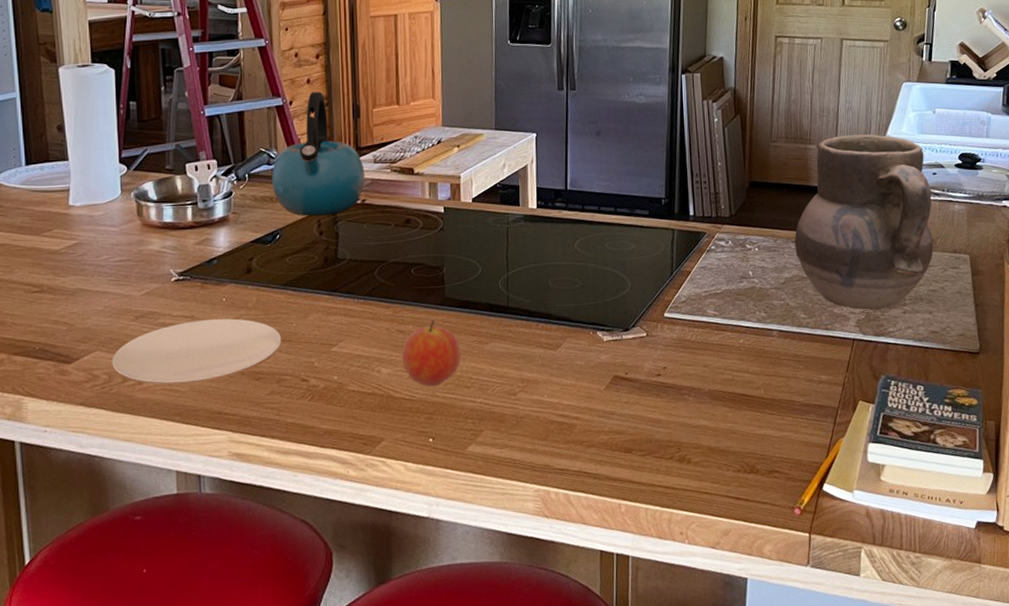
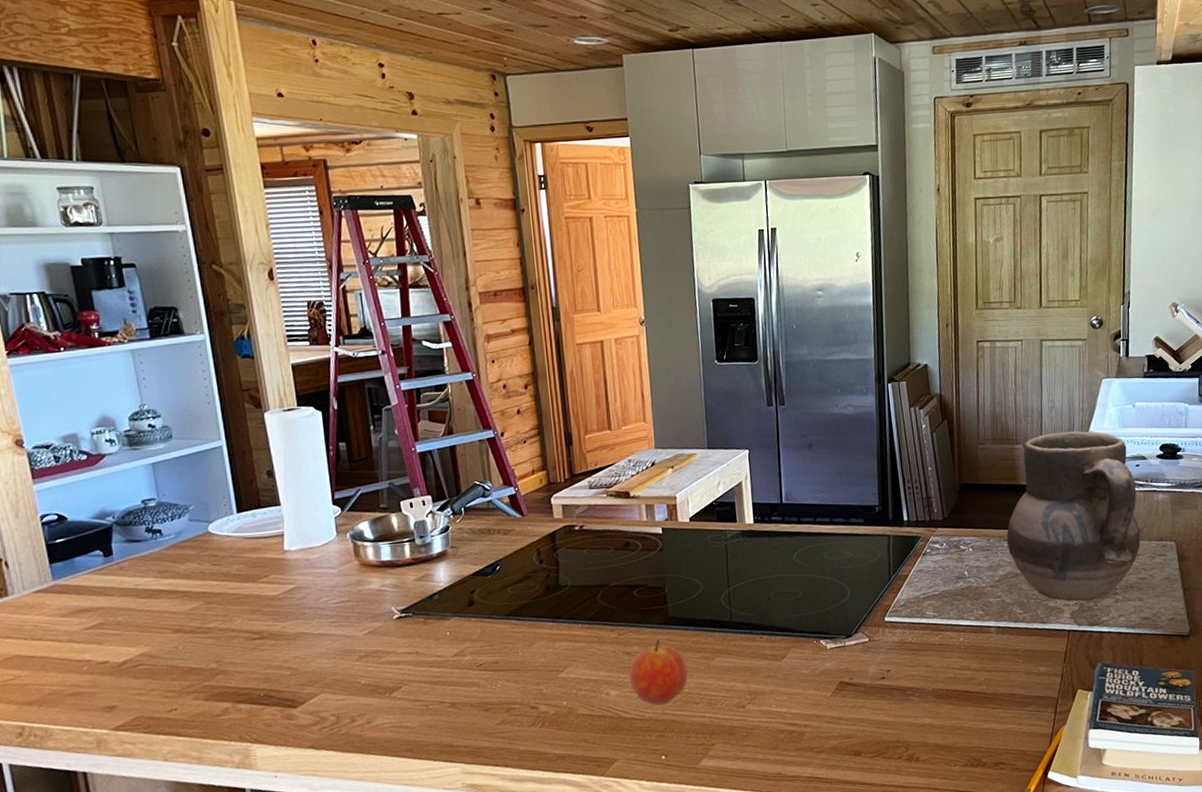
plate: present [112,318,282,385] -> none [338,651,509,723]
kettle: present [272,92,365,217] -> none [488,421,582,546]

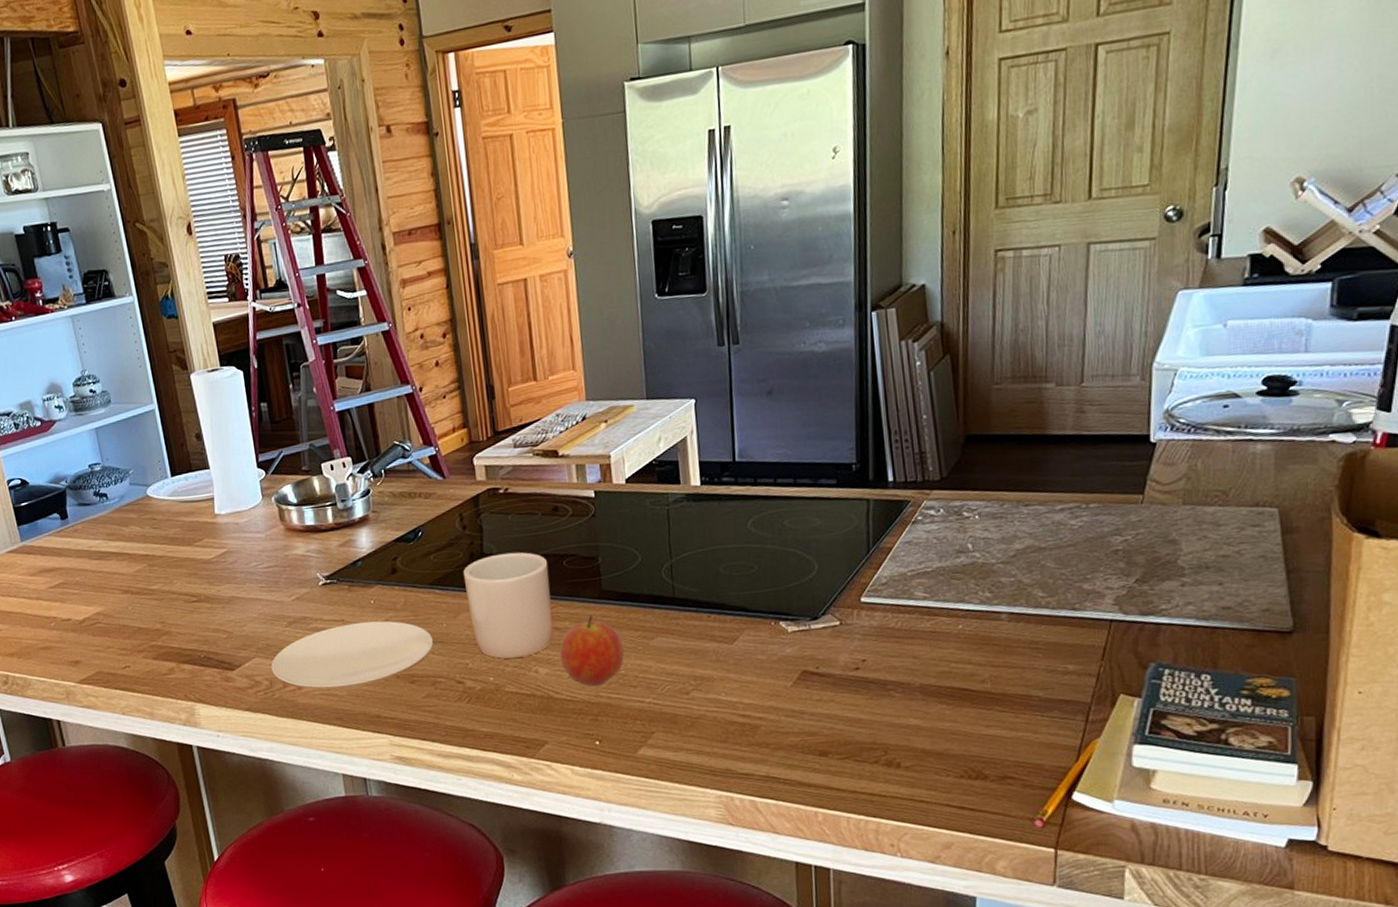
plate: none [338,651,509,723] -> present [271,621,434,690]
mug: none [539,583,624,684] -> present [463,552,554,659]
ceramic jug: present [1006,431,1141,602] -> none [1027,362,1225,584]

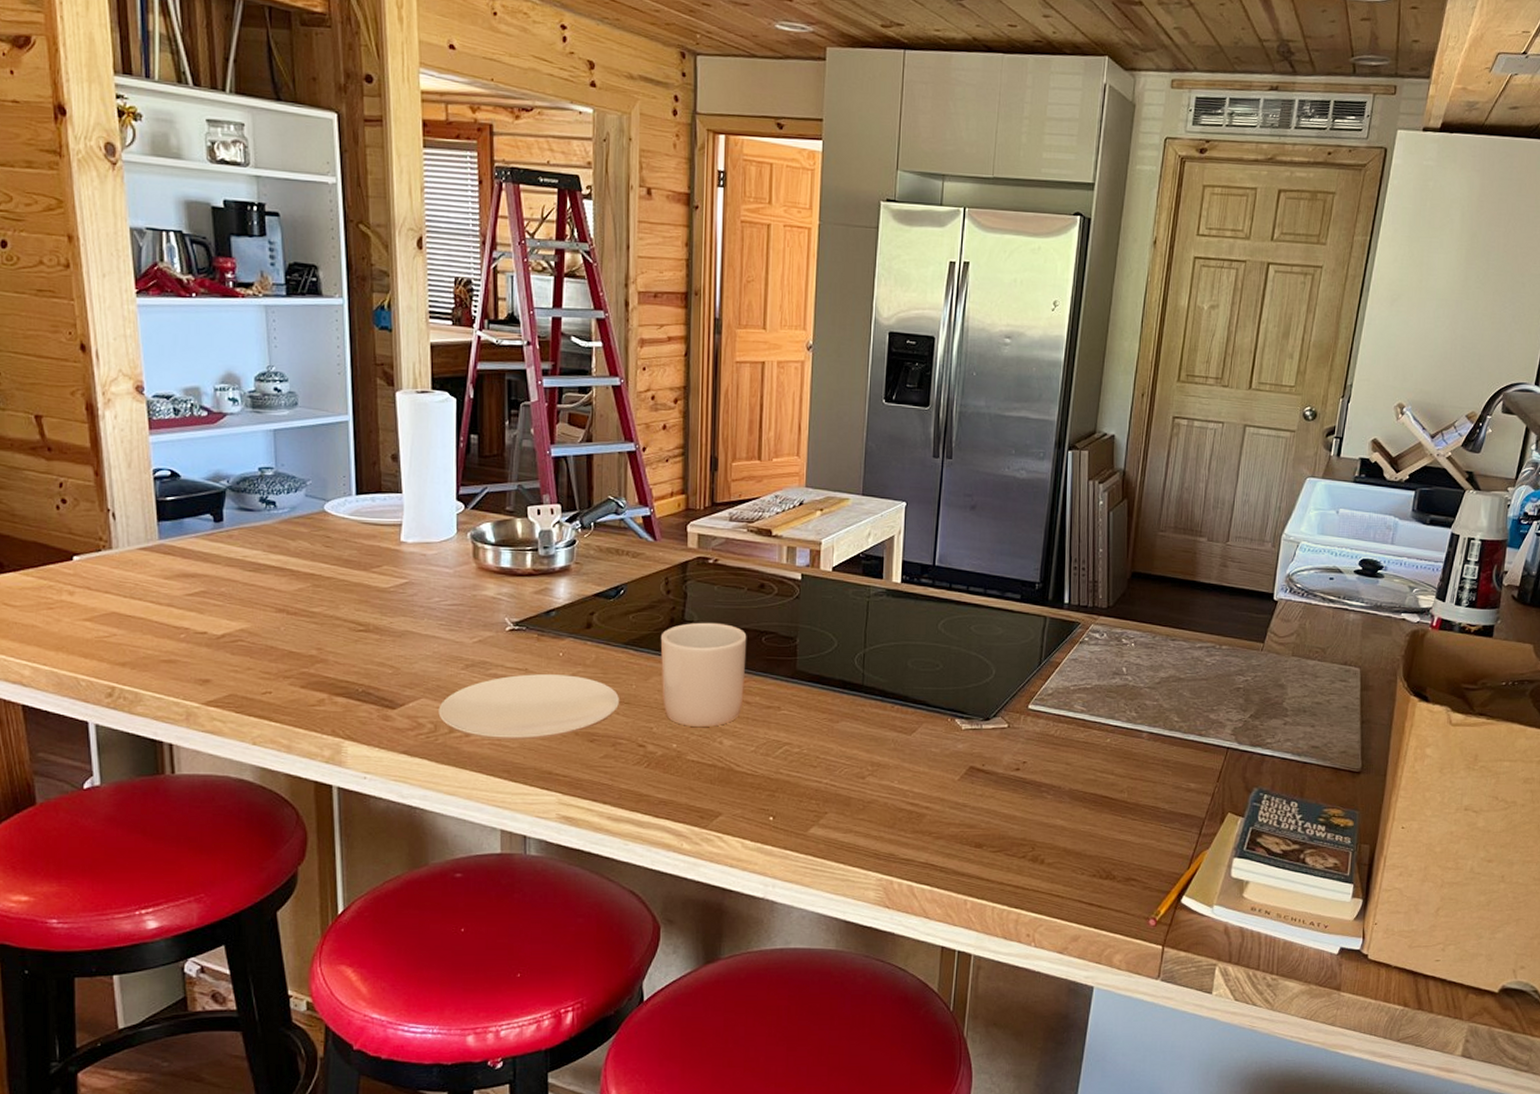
fruit: present [559,615,625,687] -> none [746,692,810,763]

